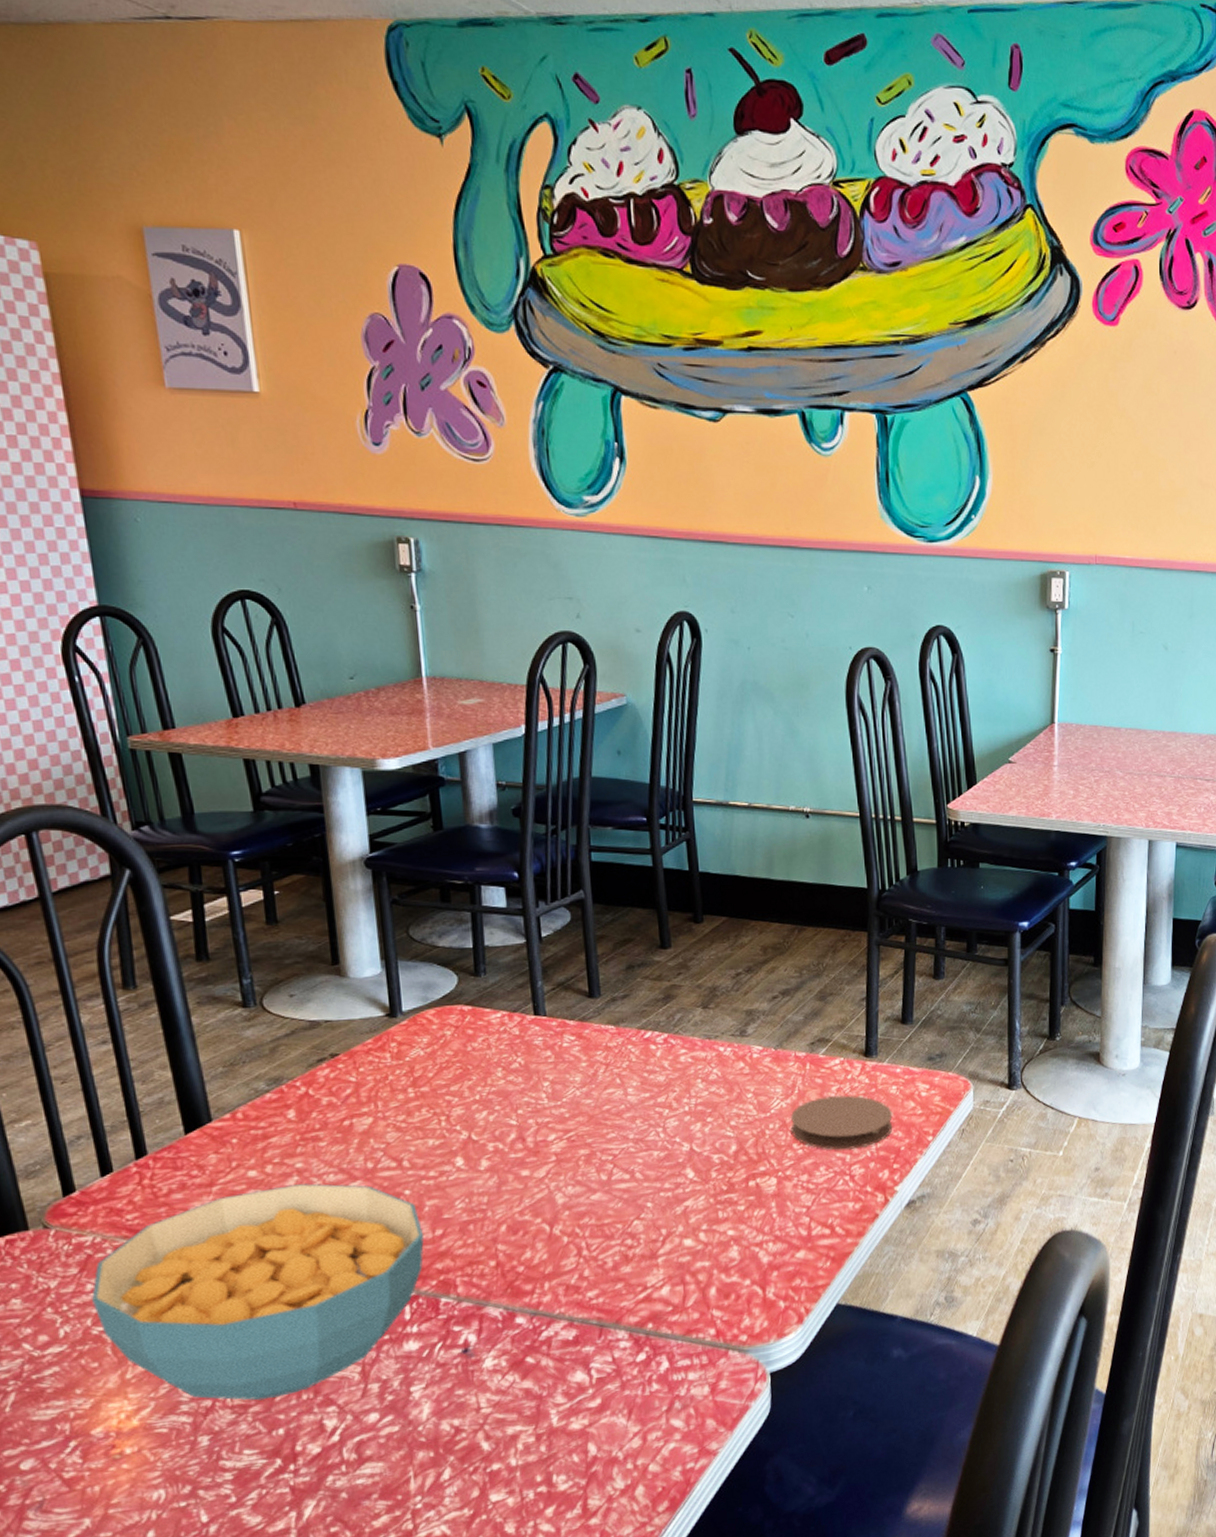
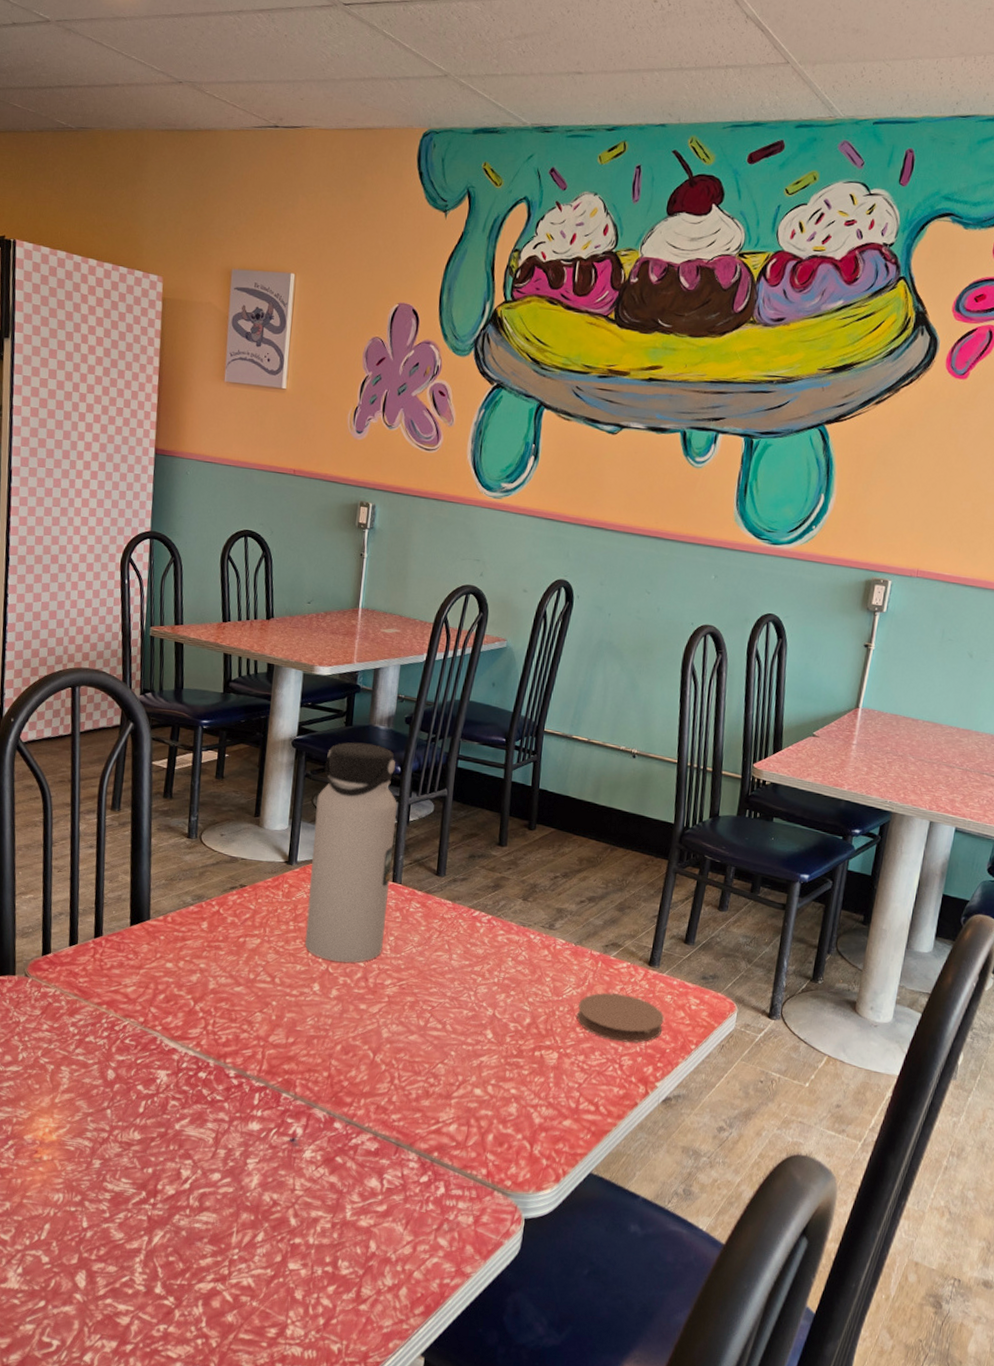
cereal bowl: present [91,1183,424,1401] -> none [45,978,280,1143]
water bottle: none [413,848,537,1126] -> present [304,742,397,963]

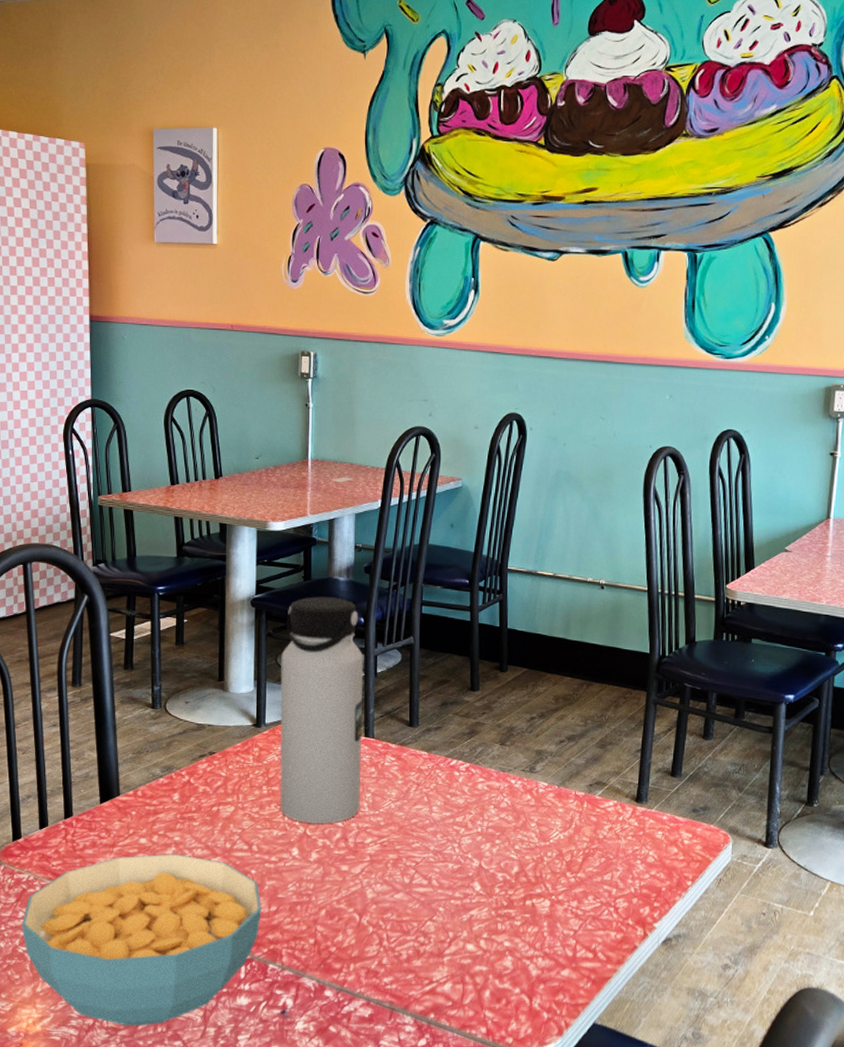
cereal bowl: none [45,978,280,1143] -> present [22,854,261,1027]
coaster: present [576,992,664,1043] -> none [566,834,657,884]

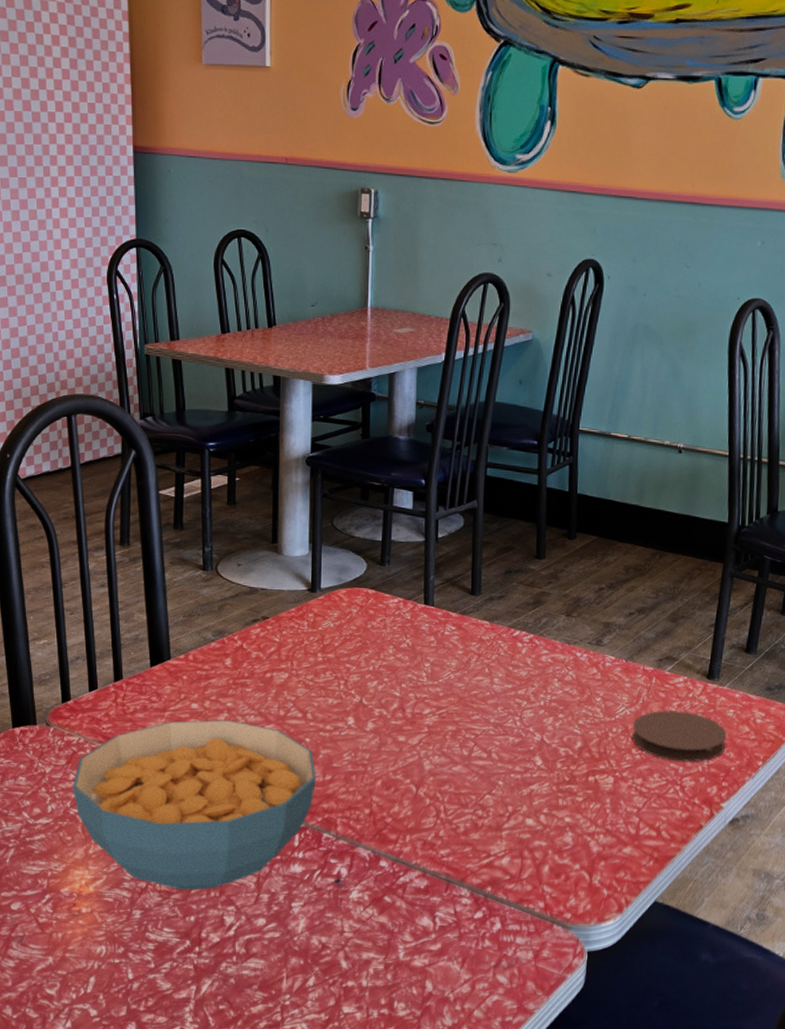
water bottle: present [279,596,363,824] -> none [335,455,424,693]
coaster: none [566,834,657,884] -> present [631,710,727,762]

